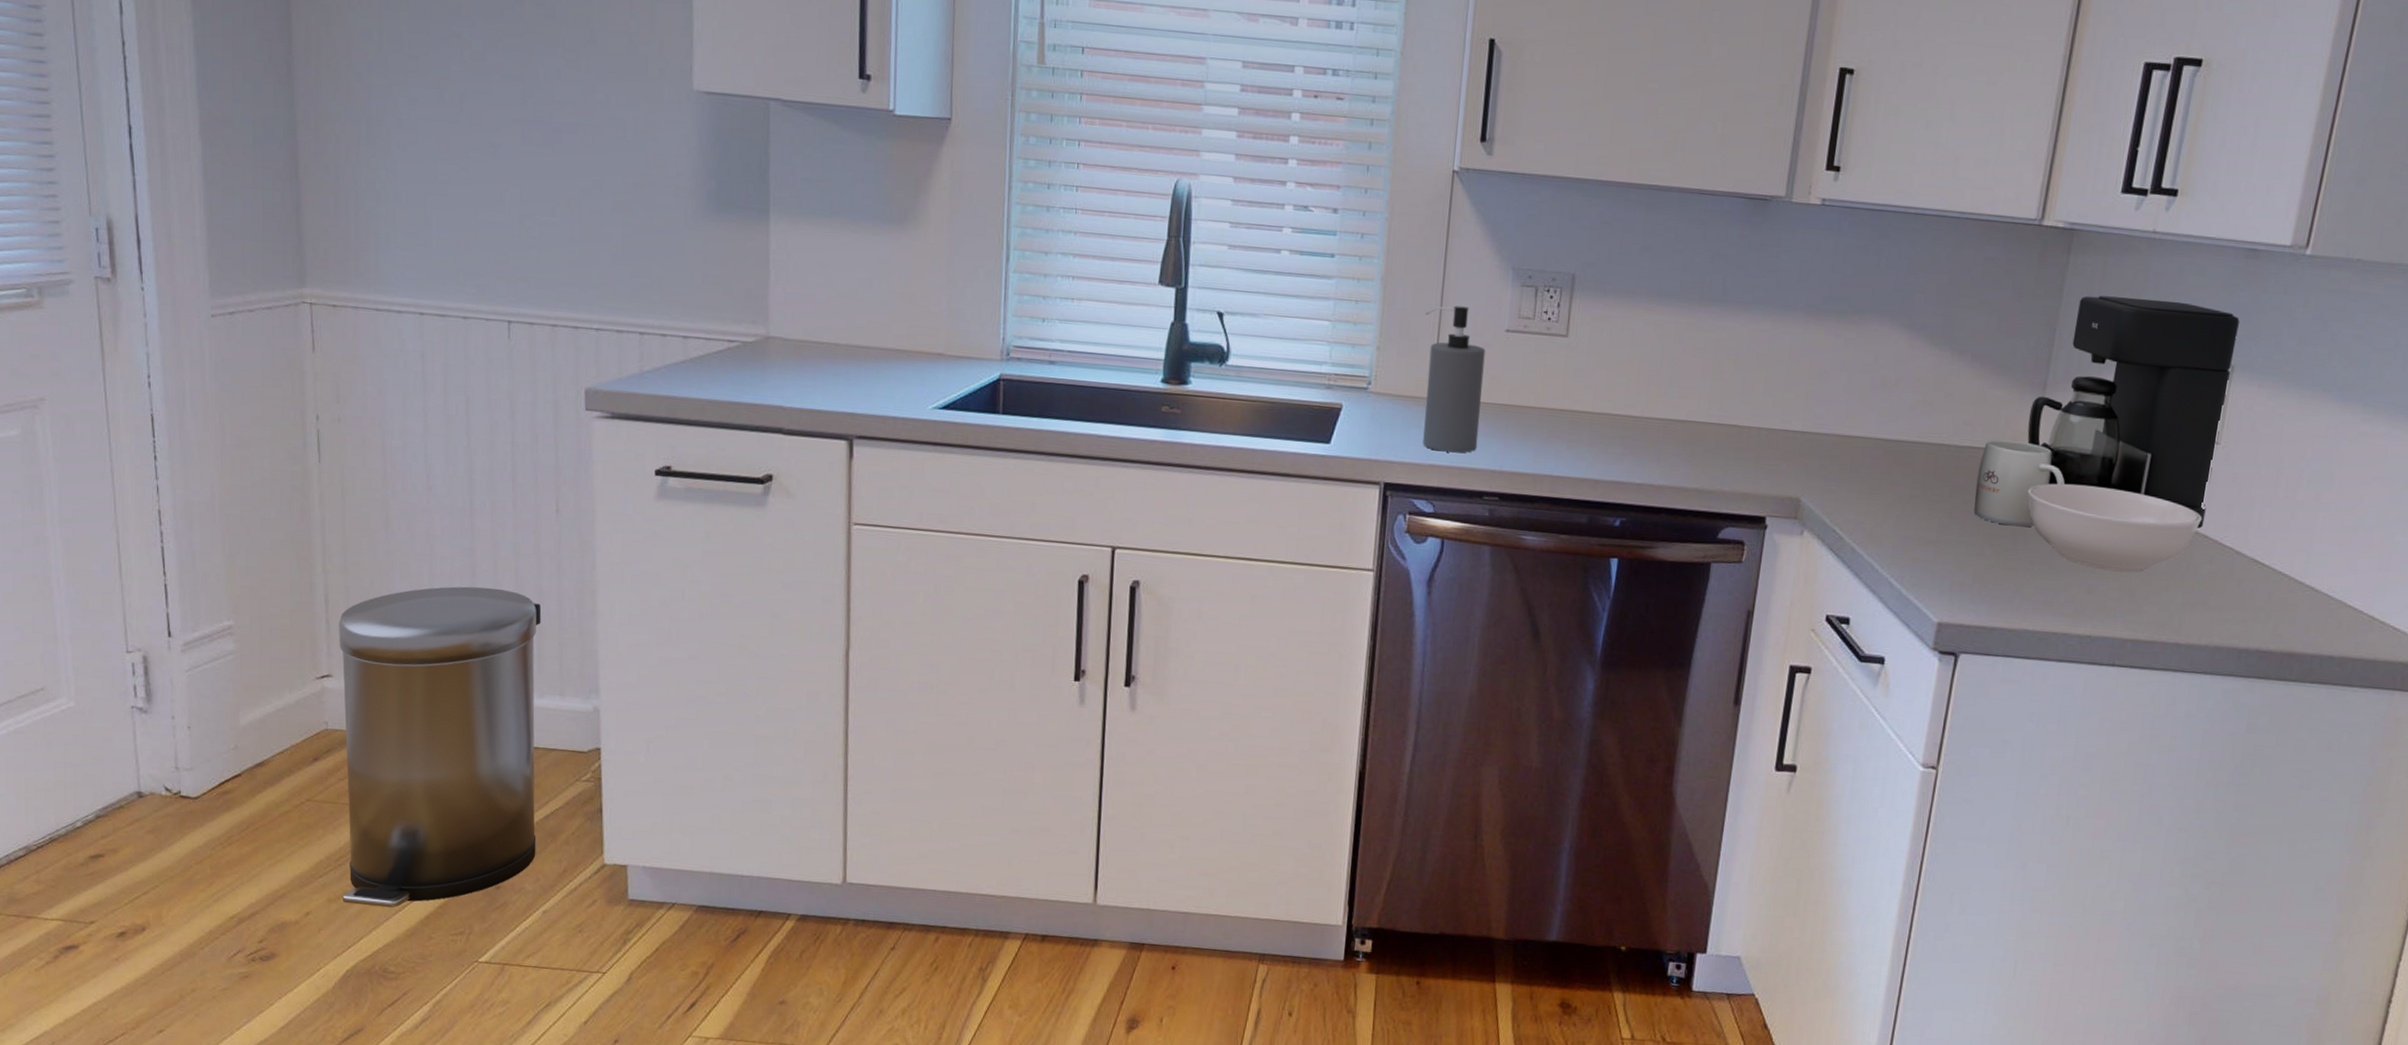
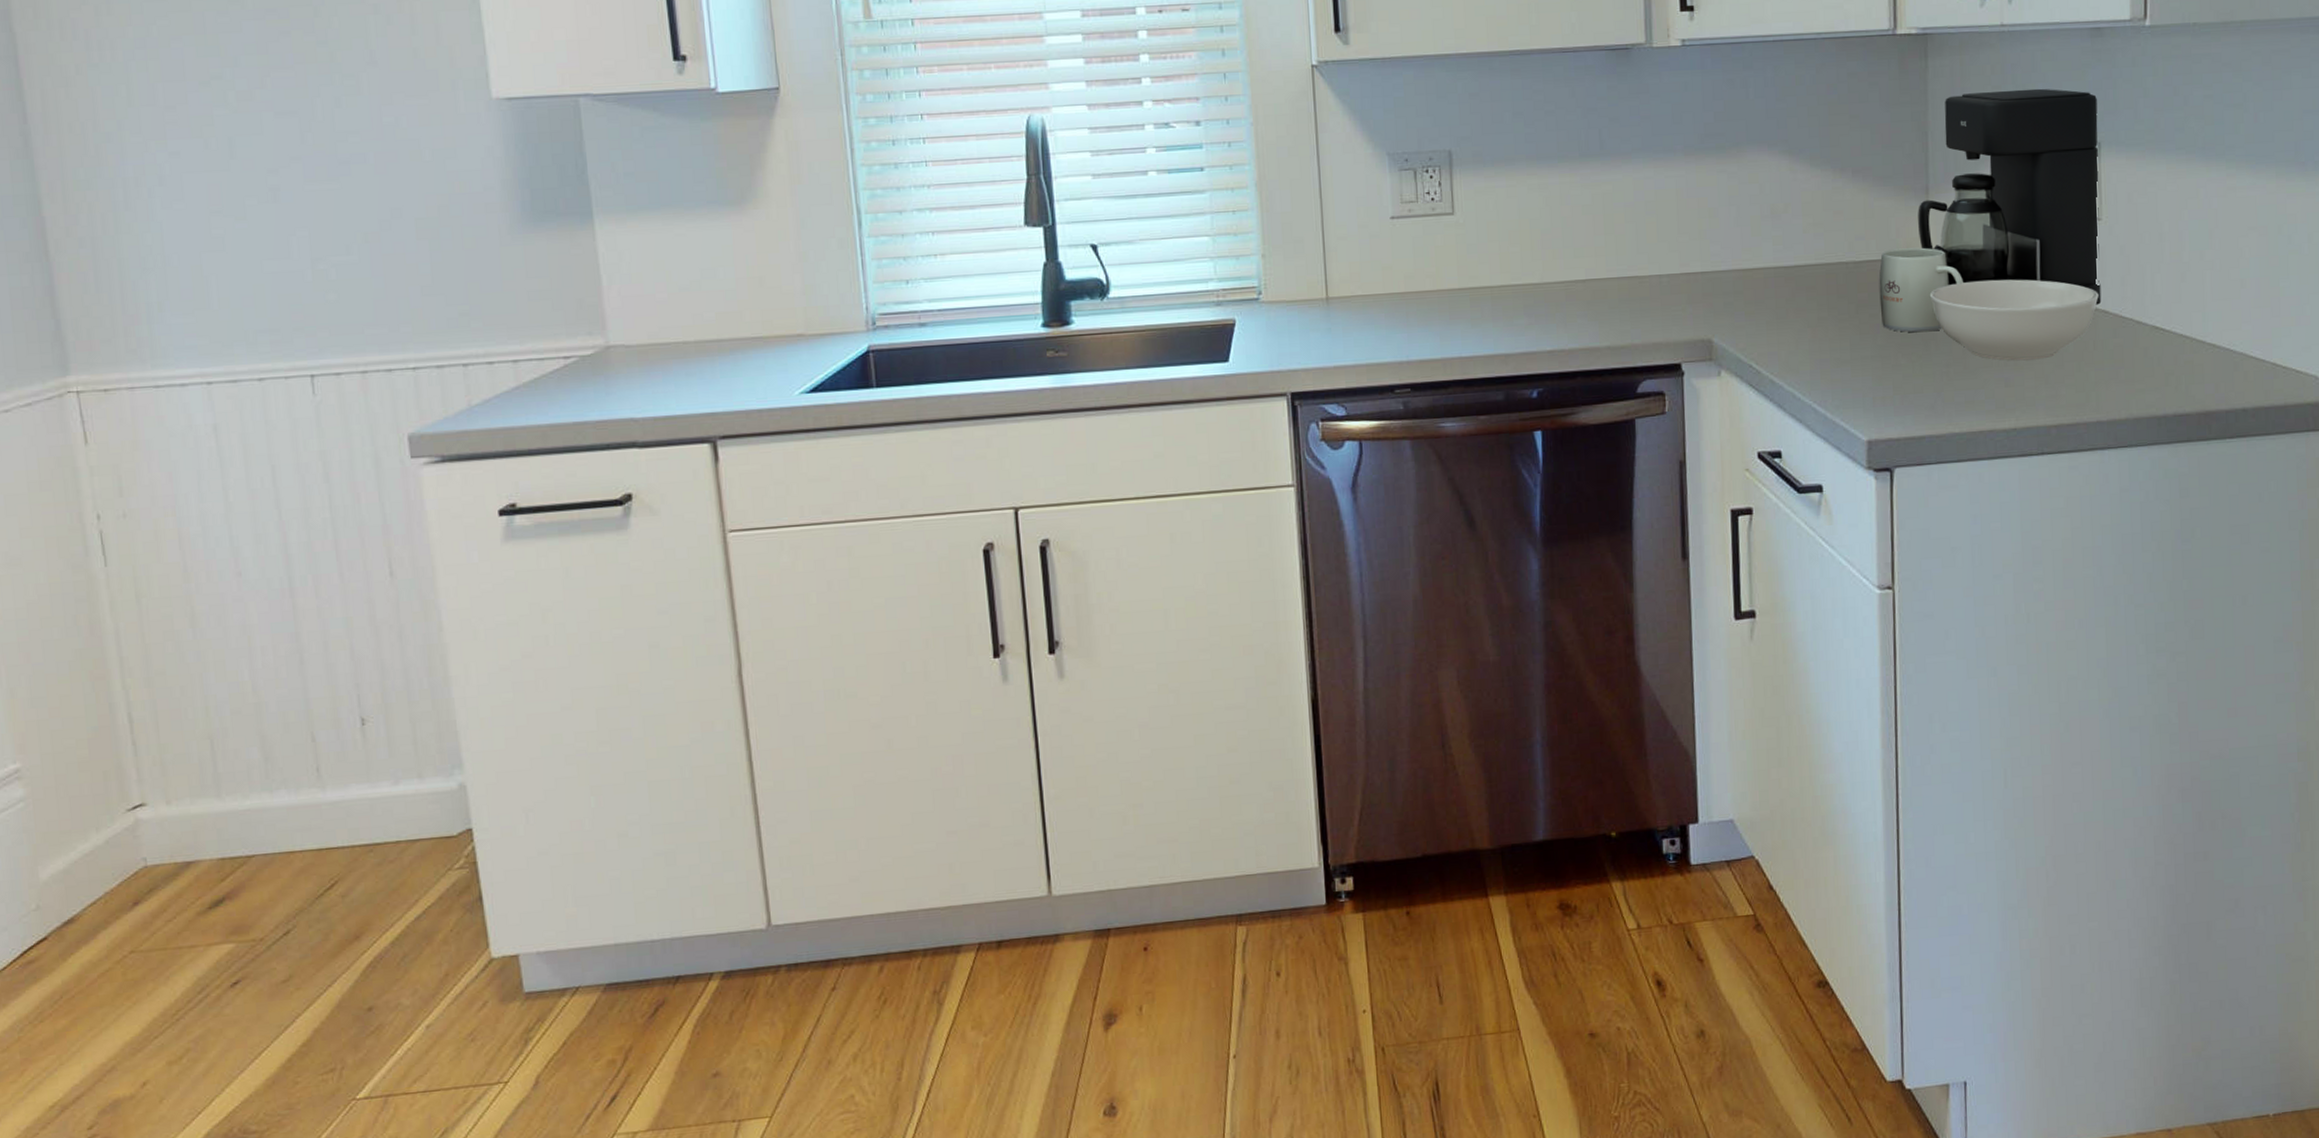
pedal bin: present [338,586,542,908] -> none [147,671,411,1063]
soap dispenser: present [1423,305,1486,453] -> none [1306,200,1381,351]

